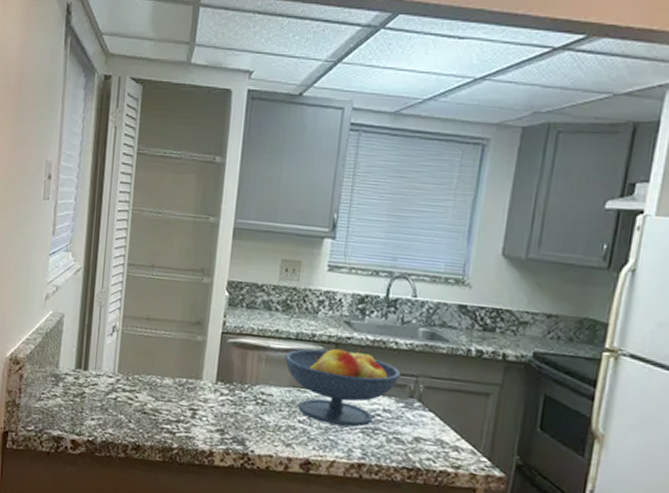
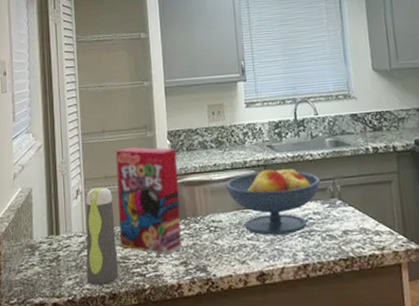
water bottle: none [110,327,152,434] -> present [85,187,118,285]
cereal box: none [152,290,235,419] -> present [115,146,182,255]

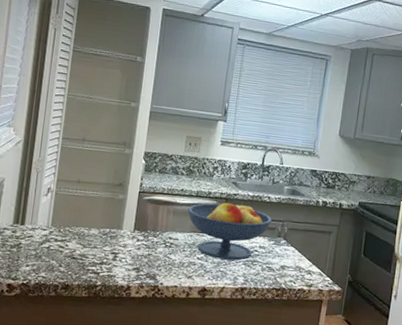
water bottle: present [85,187,118,285] -> none [43,189,82,276]
cereal box: present [115,146,182,255] -> none [80,158,150,260]

